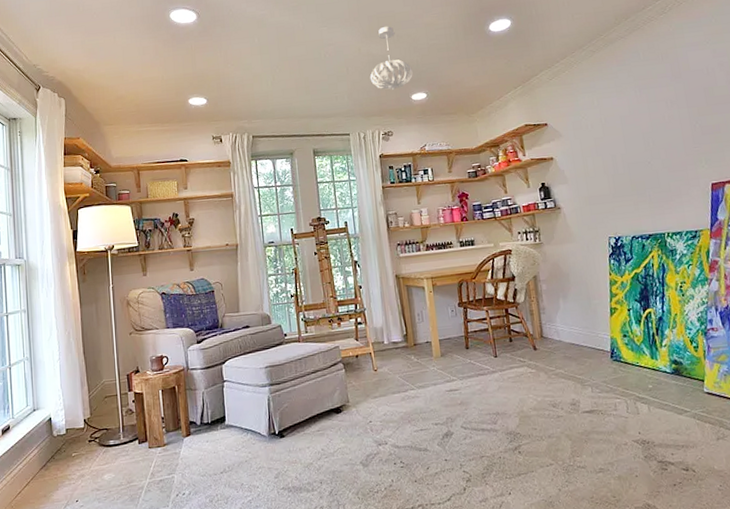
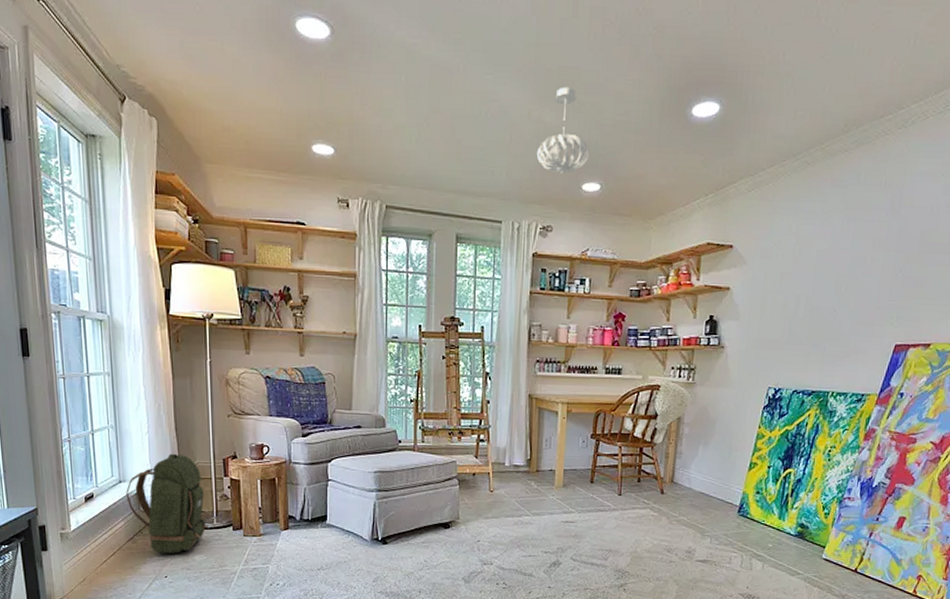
backpack: none [39,375,117,478] -> present [126,453,210,554]

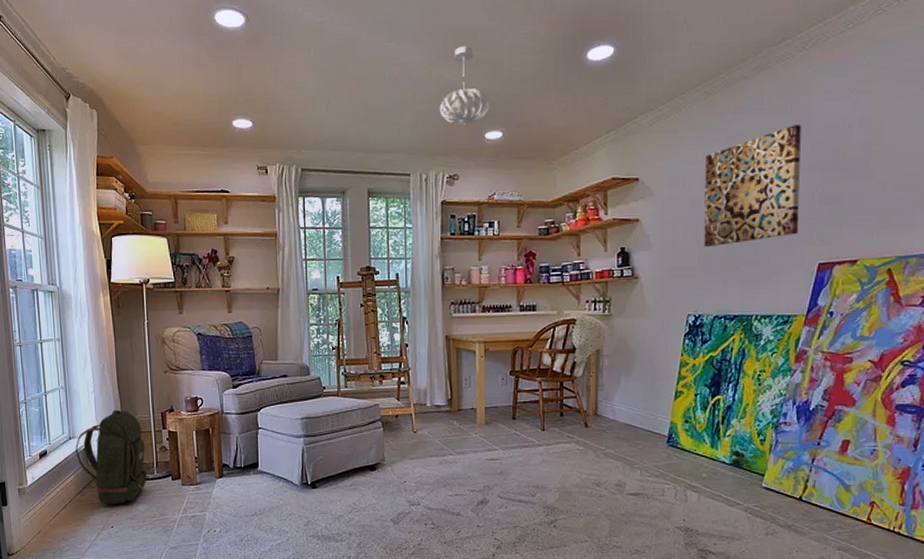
wall art: none [789,204,893,322] -> present [704,124,801,248]

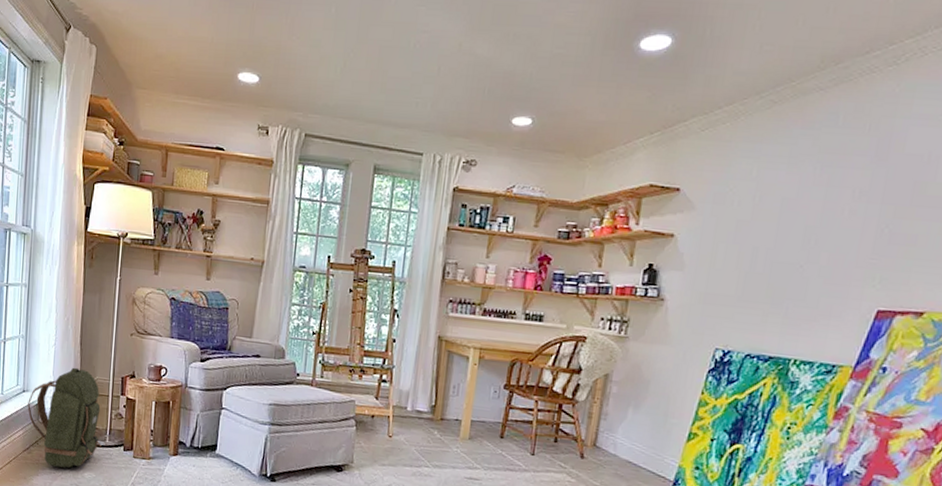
pendant light: present [439,45,489,125] -> none [464,18,523,107]
wall art: present [704,124,801,248] -> none [745,149,879,276]

